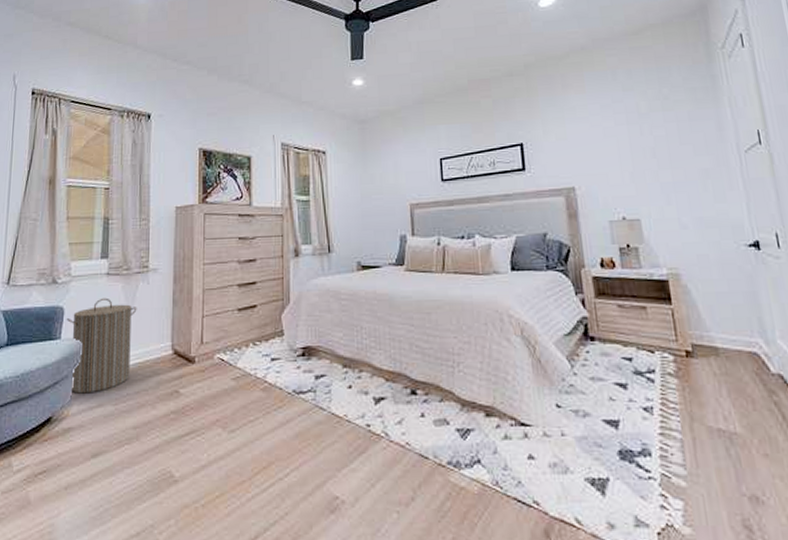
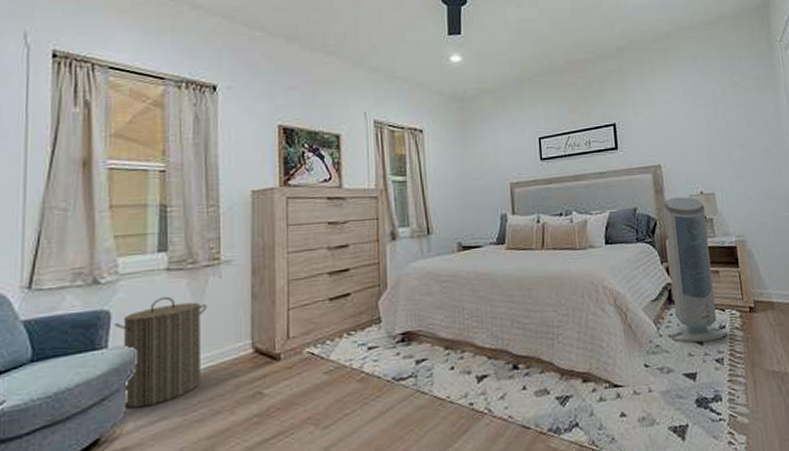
air purifier: none [579,222,659,386] -> present [664,197,729,343]

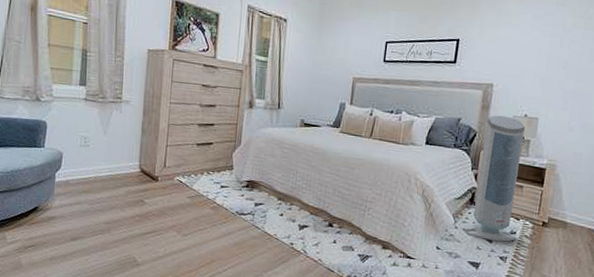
laundry hamper: present [114,296,207,408] -> none [49,118,111,193]

